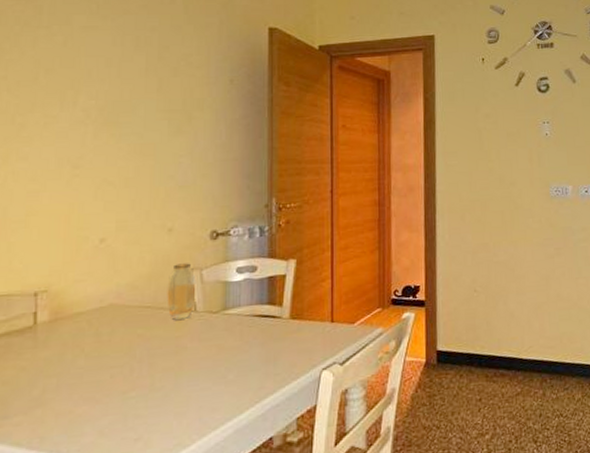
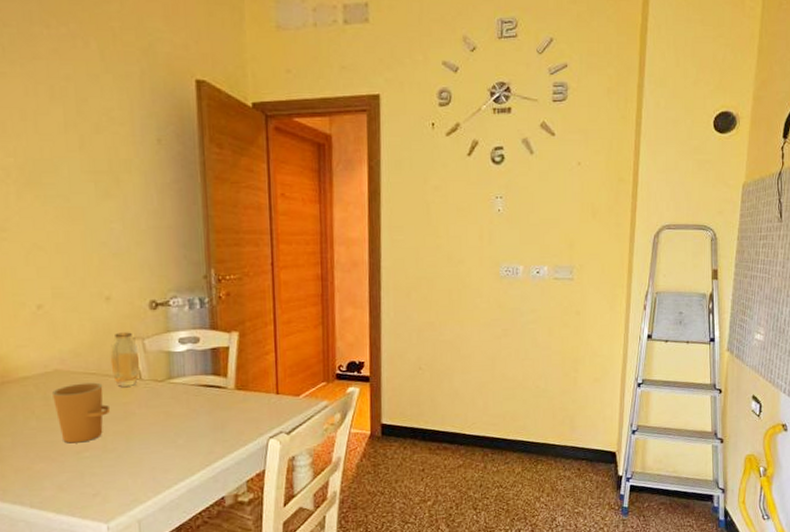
cup: none [105,316,162,383] -> present [52,382,111,444]

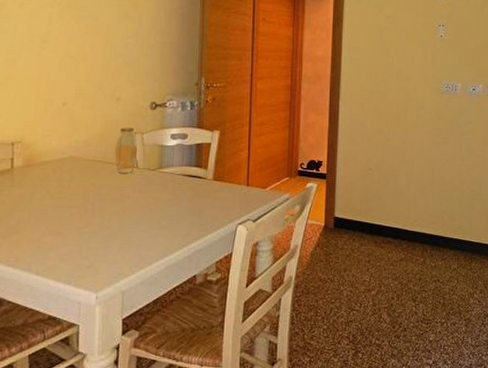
cup: present [52,382,111,444] -> none [65,168,110,220]

